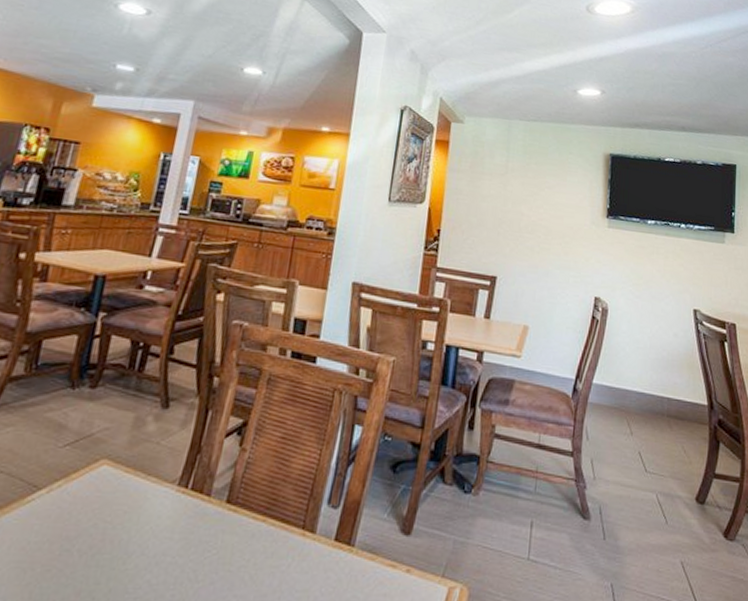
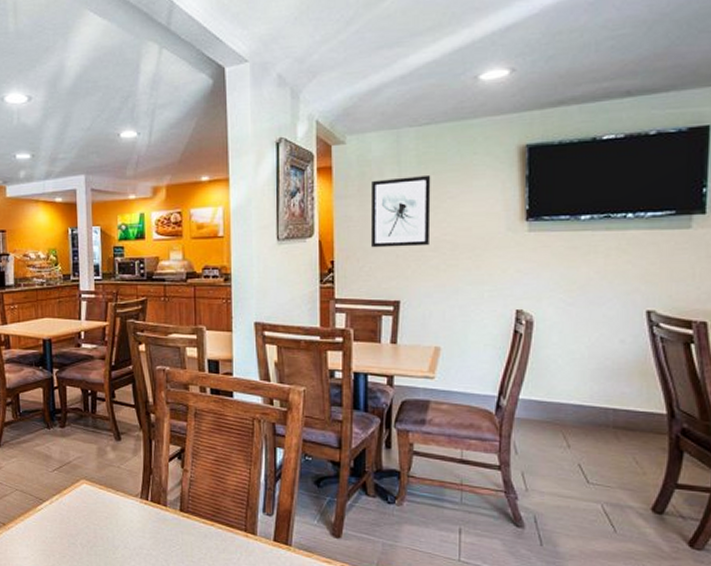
wall art: none [476,160,534,228] -> present [372,174,431,248]

